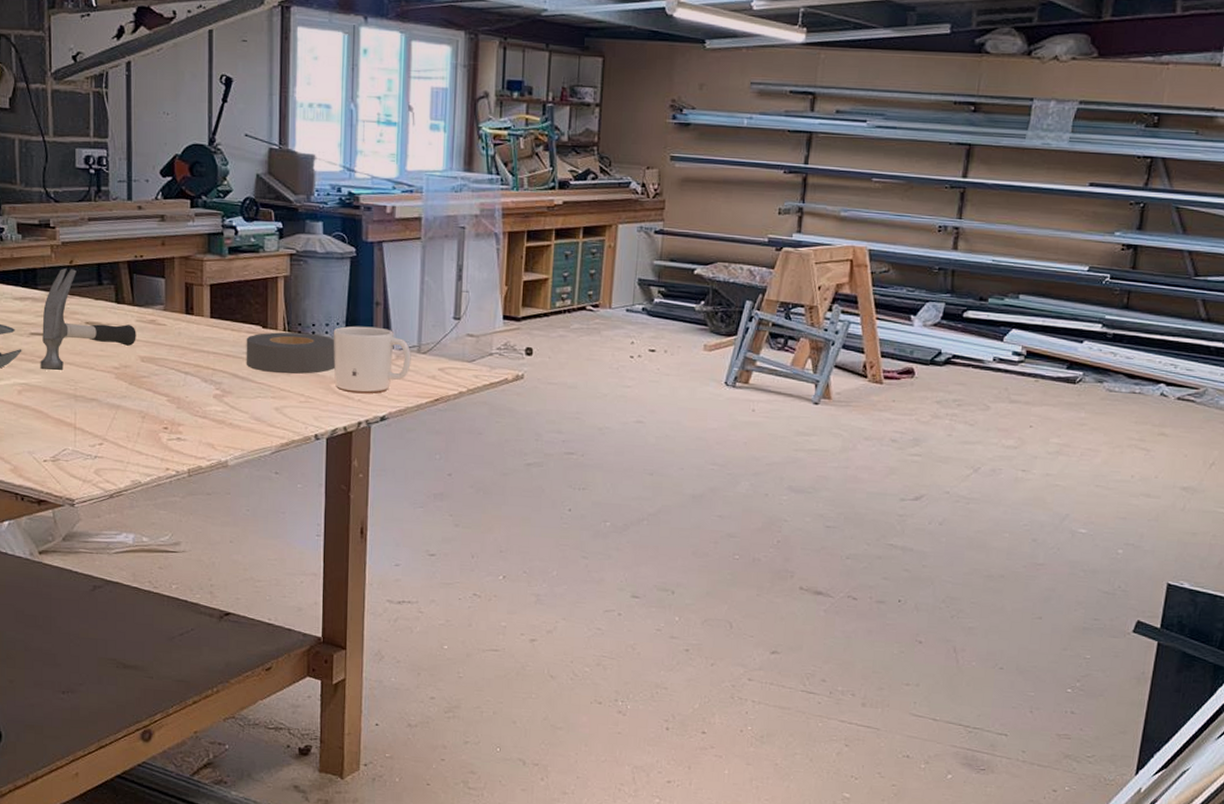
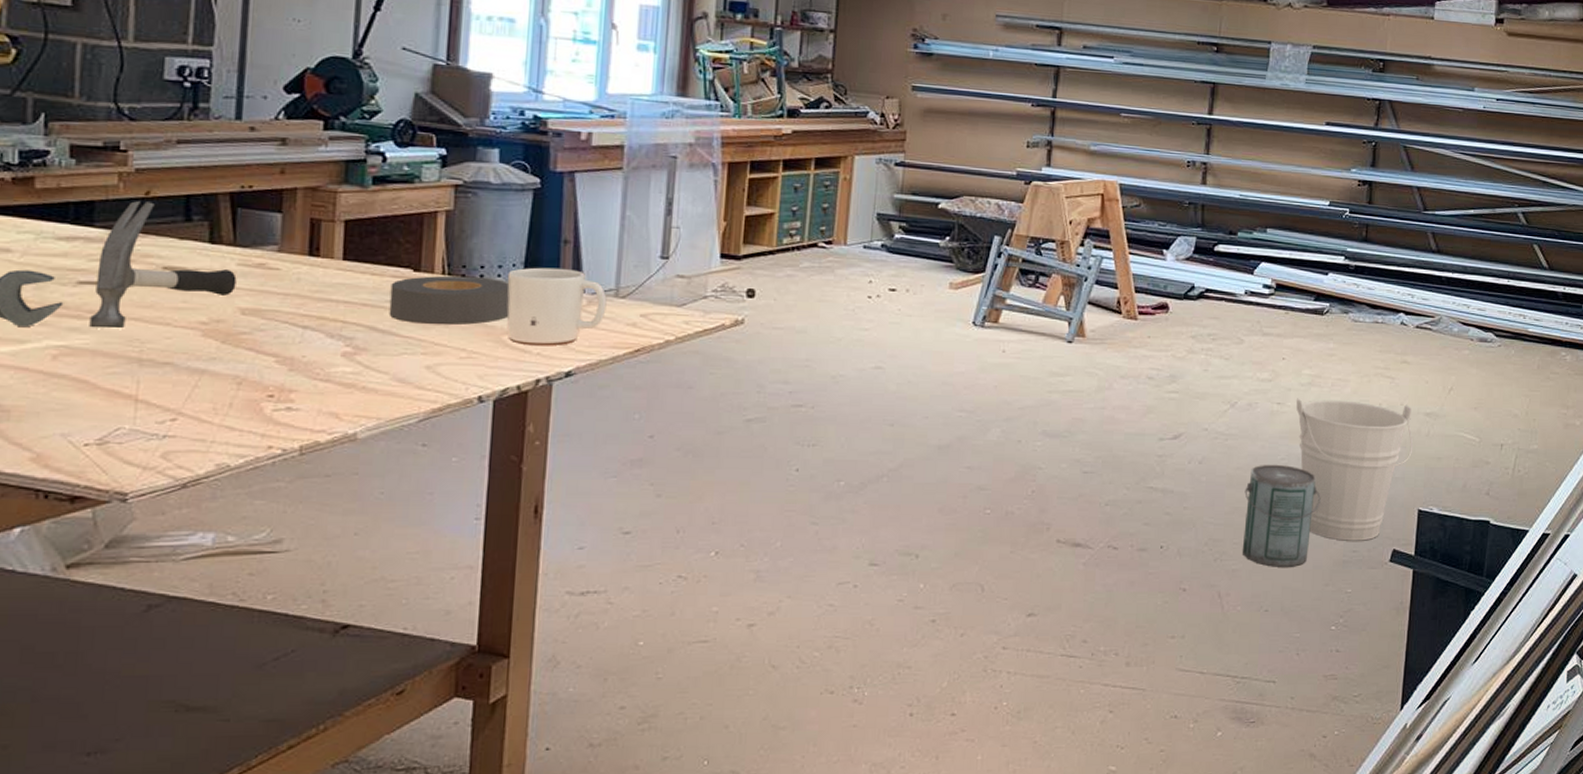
paint can: none [979,529,1063,630] -> present [1242,464,1321,567]
bucket: none [1042,466,1167,610] -> present [1296,398,1413,541]

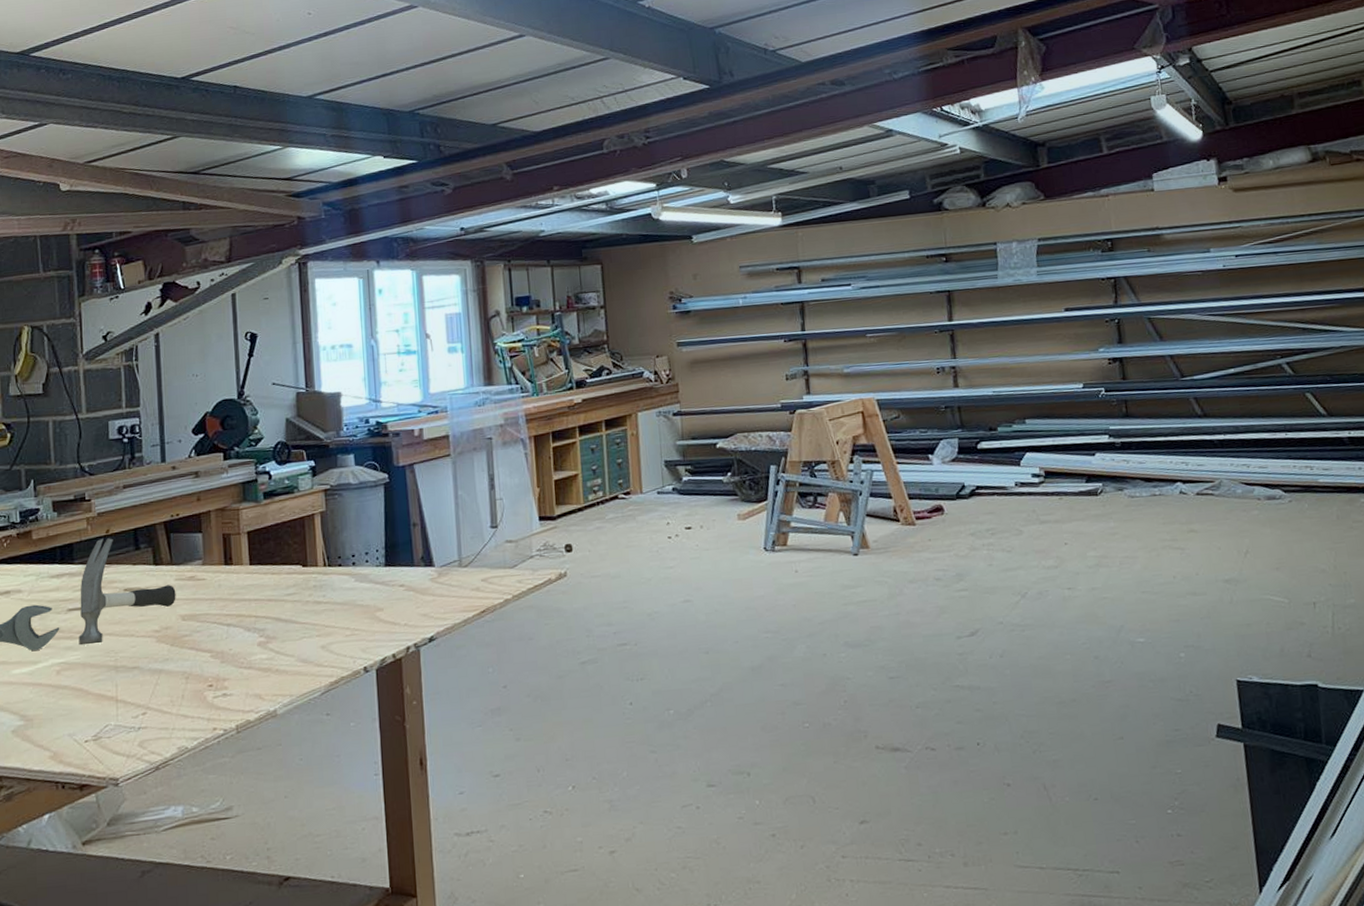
adhesive tape: present [389,275,510,326] -> none [287,564,378,611]
mug: present [506,267,607,346] -> none [373,547,454,618]
paint can: present [1242,464,1321,567] -> none [1051,649,1132,754]
bucket: present [1296,398,1413,541] -> none [1087,573,1218,721]

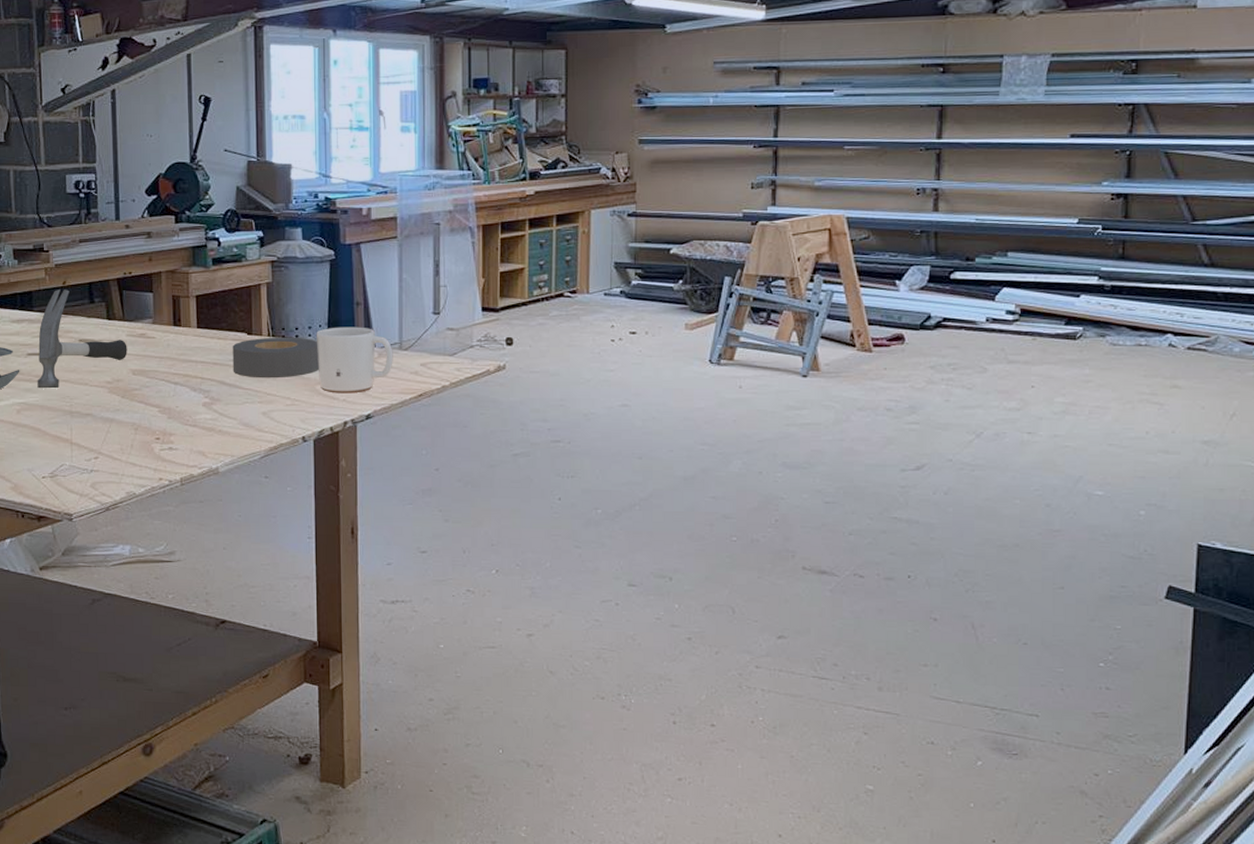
adhesive tape: none [287,564,378,611] -> present [232,337,319,379]
mug: none [373,547,454,618] -> present [316,327,393,393]

